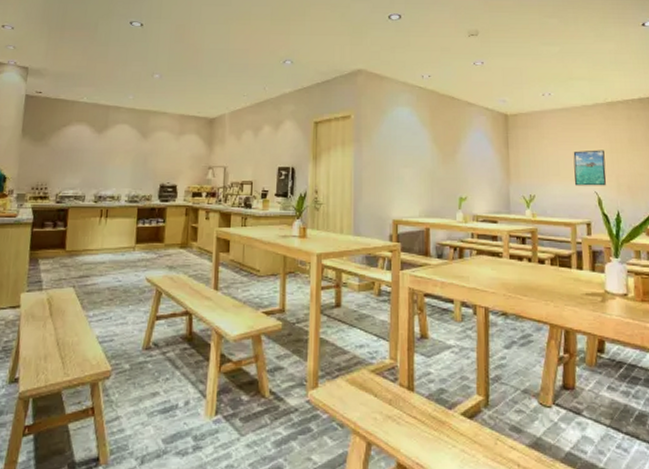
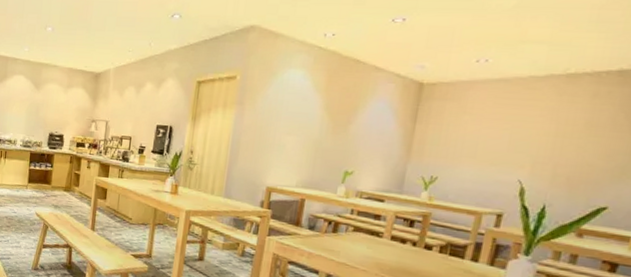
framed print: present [573,150,606,186] -> none [492,131,546,175]

